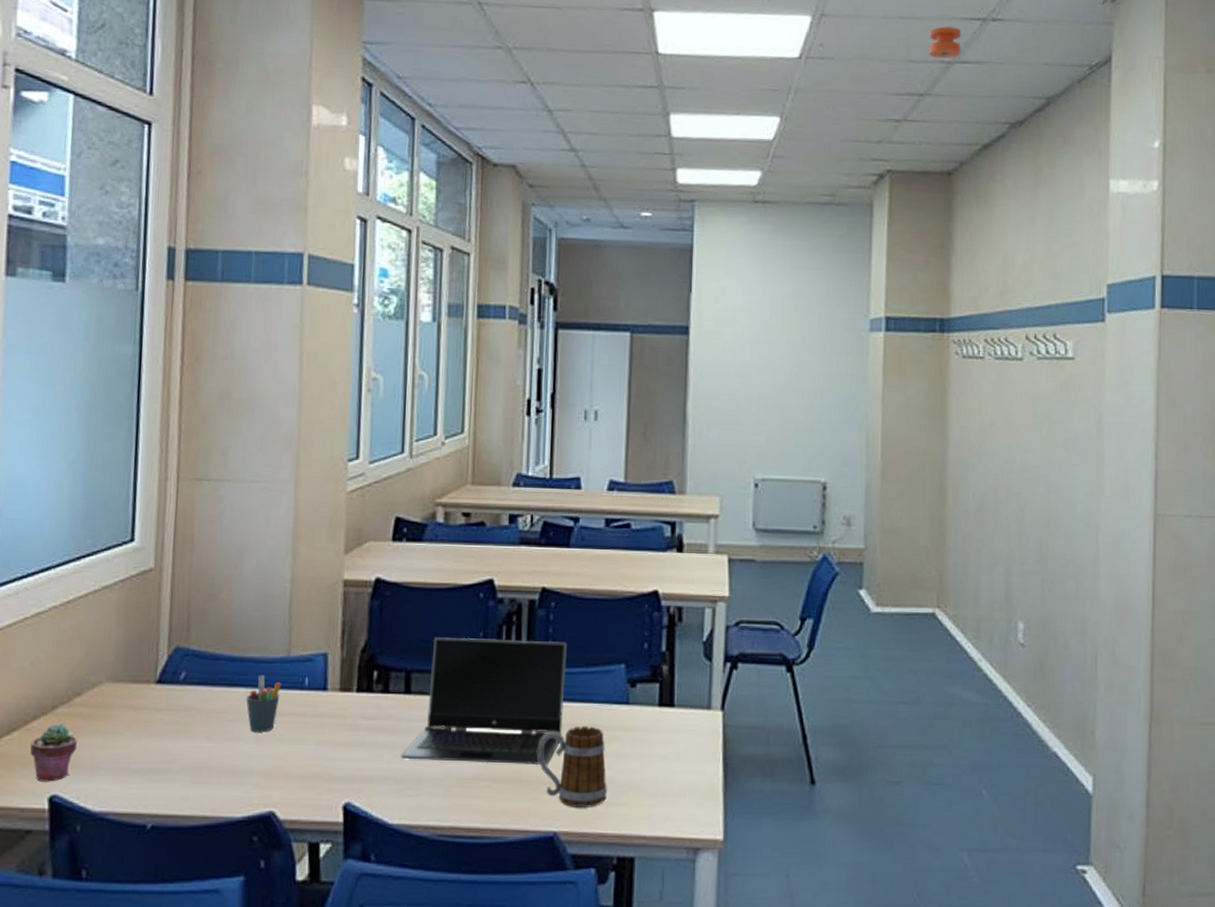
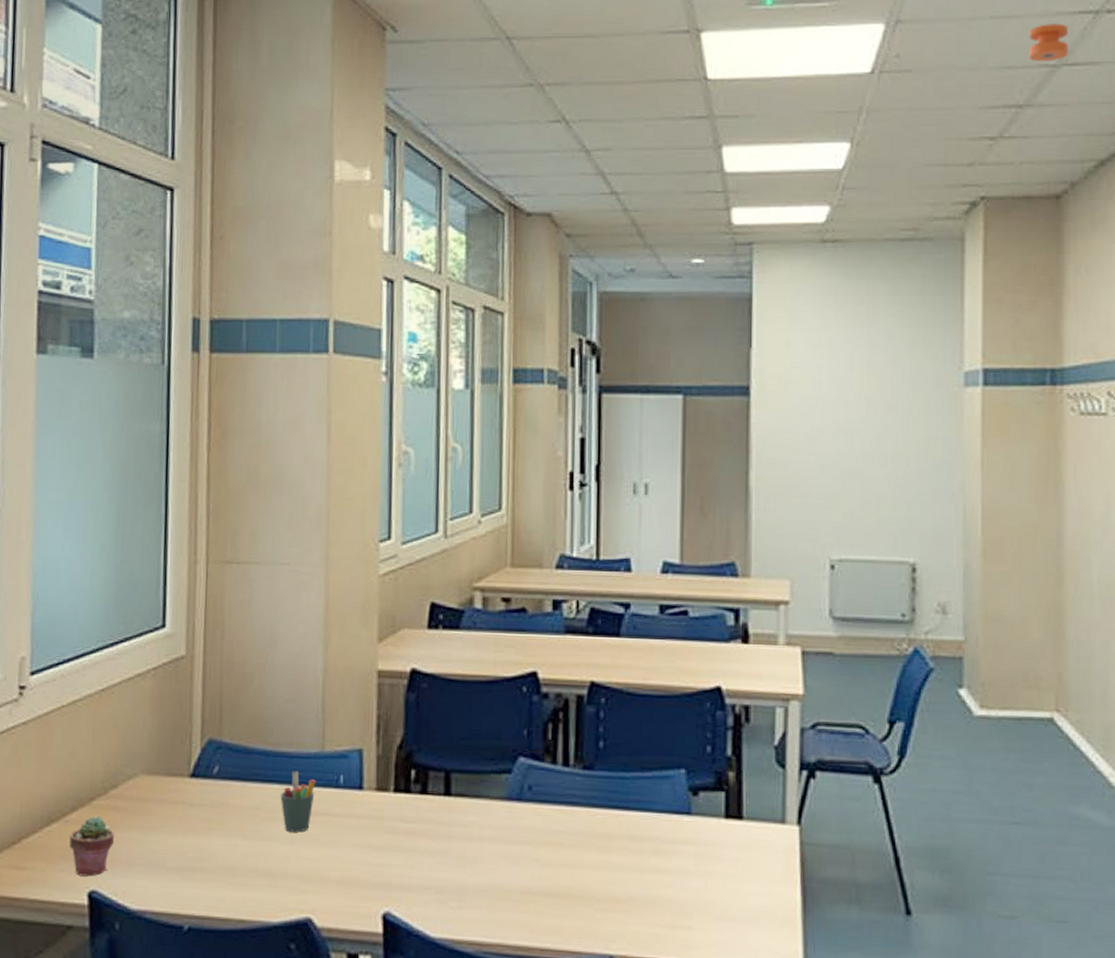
laptop computer: present [401,637,567,766] -> none [442,735,620,880]
mug: present [538,726,607,807] -> none [590,837,668,930]

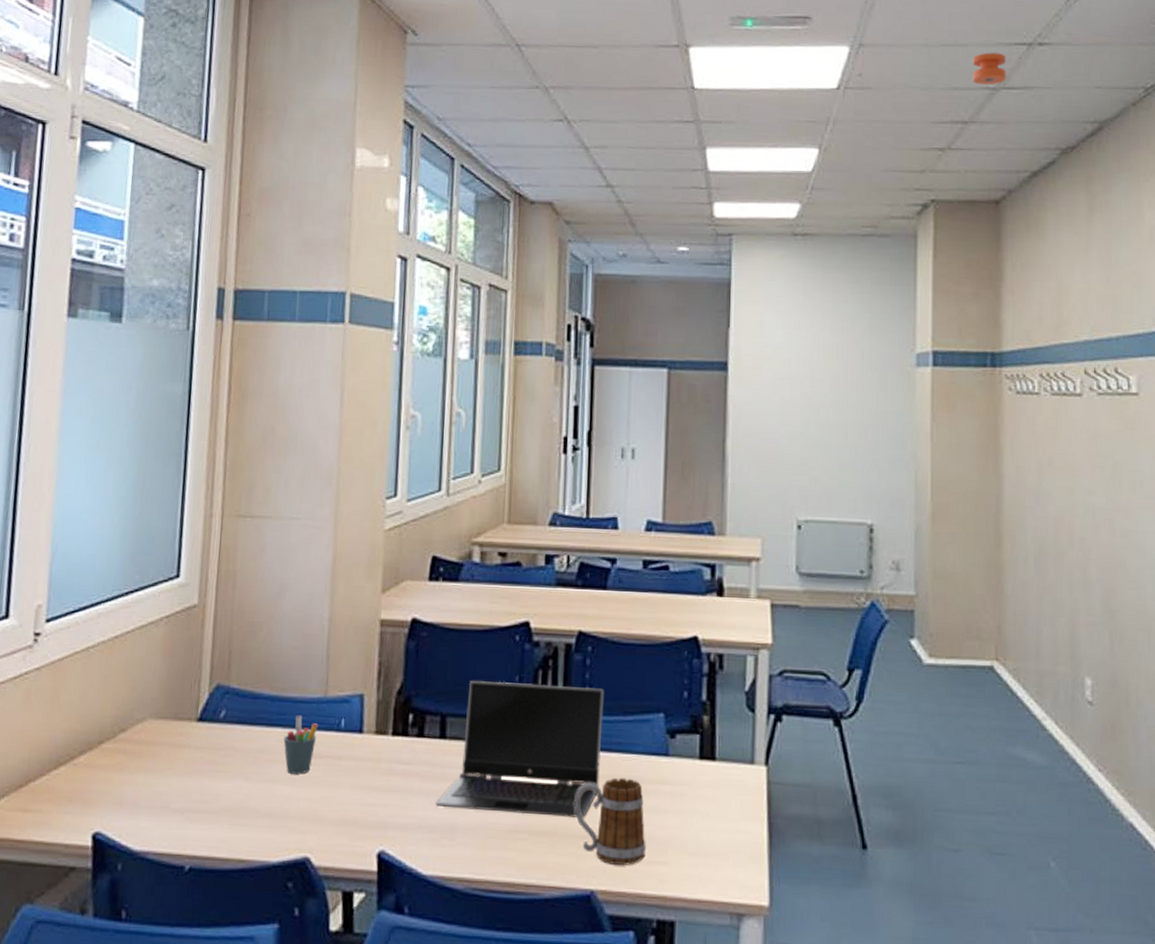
potted succulent: present [70,816,115,877] -> none [76,759,122,819]
laptop computer: none [442,735,620,880] -> present [435,681,604,819]
mug: none [590,837,668,930] -> present [574,777,646,865]

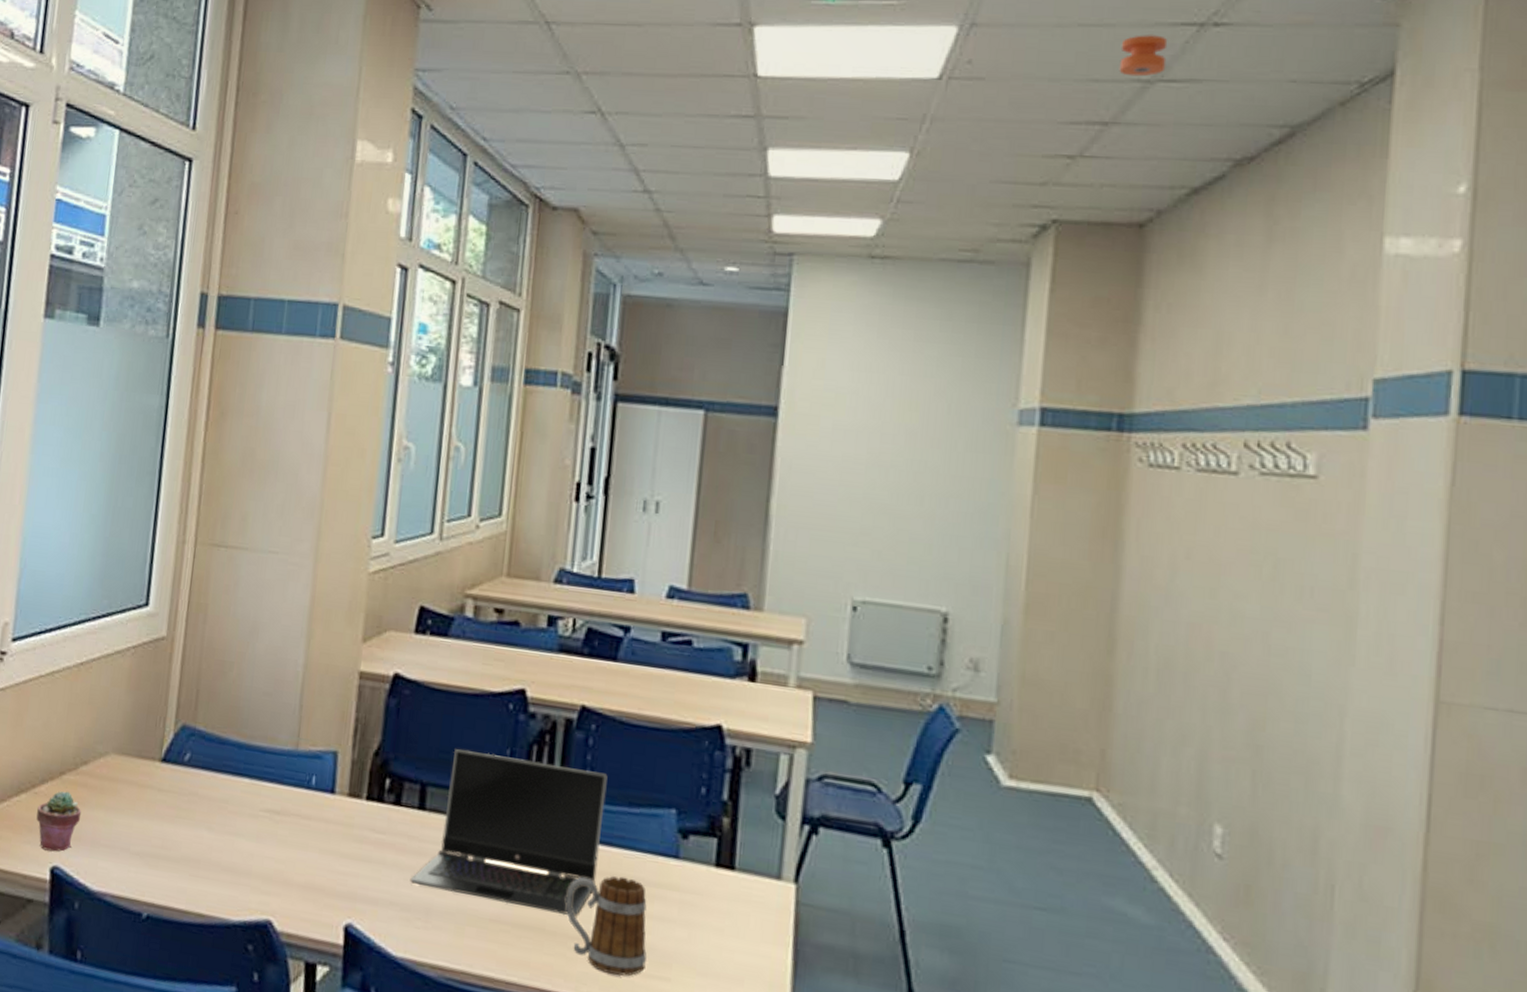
potted succulent: none [76,759,122,819] -> present [36,791,82,852]
pen holder: present [283,715,319,774] -> none [249,766,288,831]

